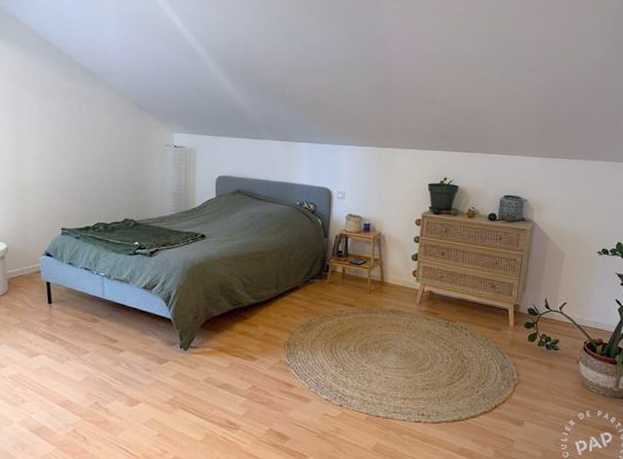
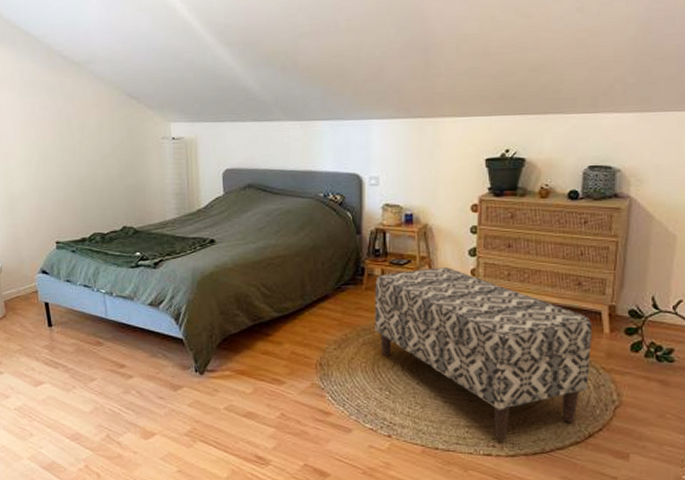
bench: none [334,267,502,410] -> present [374,266,593,440]

